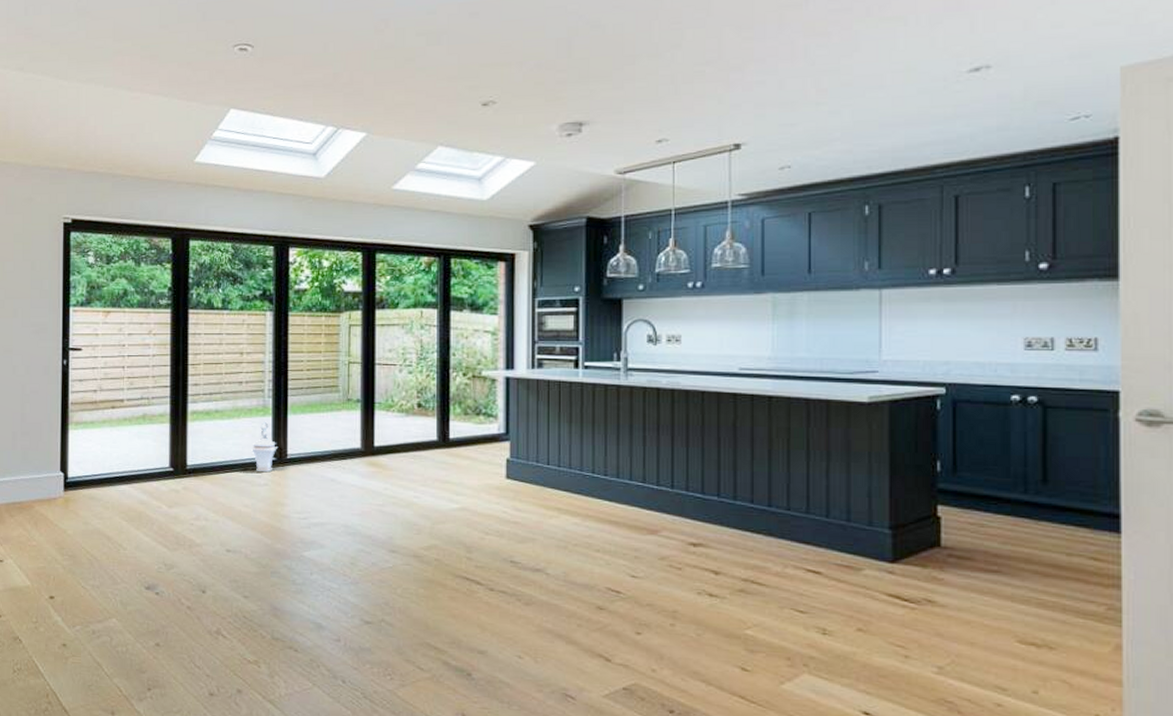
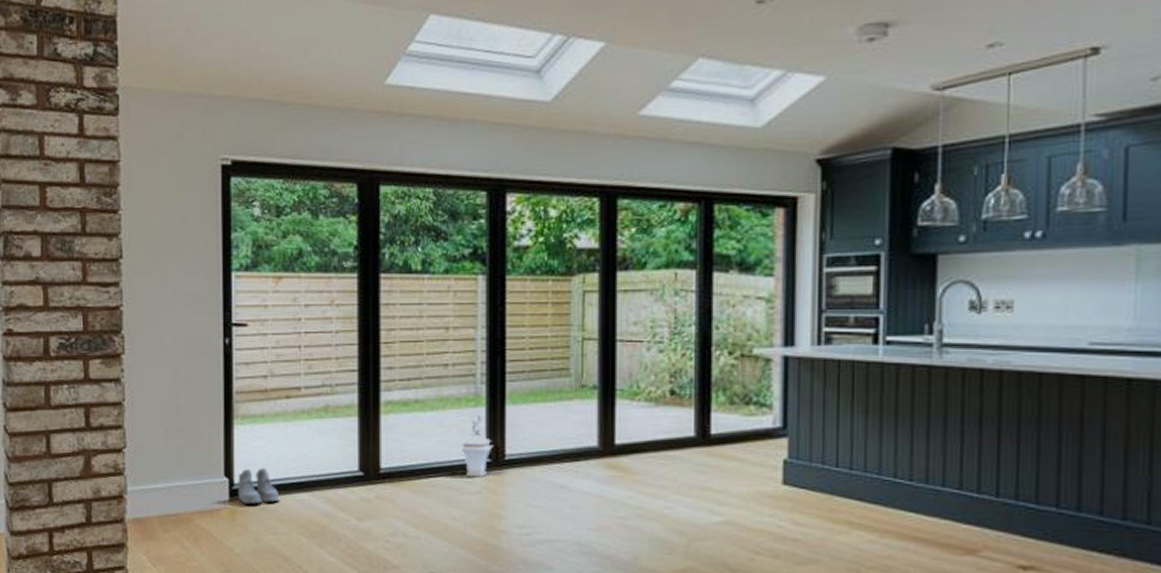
boots: none [71,465,105,494] -> present [238,468,280,505]

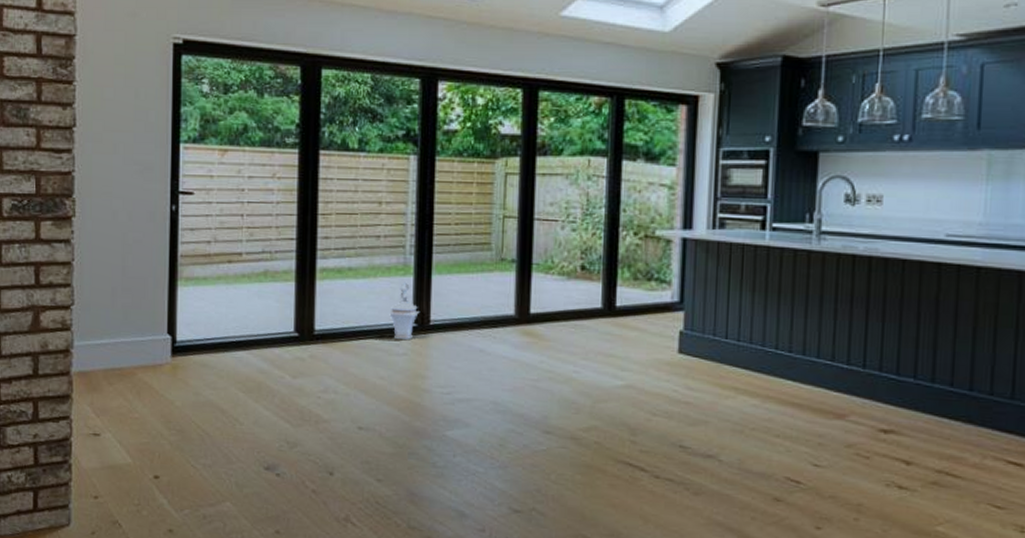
boots: present [238,468,280,505] -> none [180,327,219,361]

